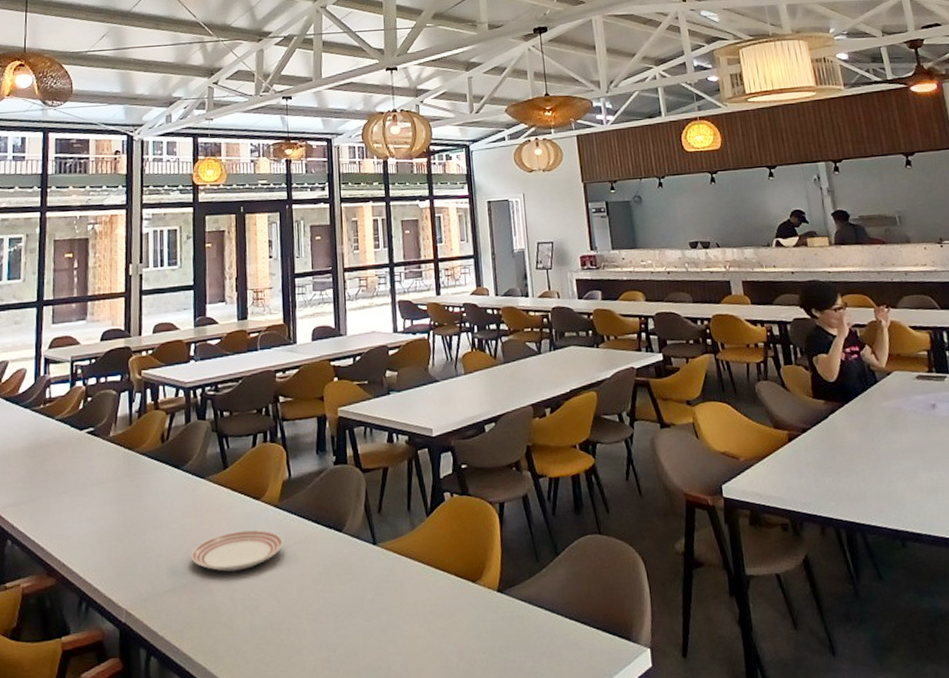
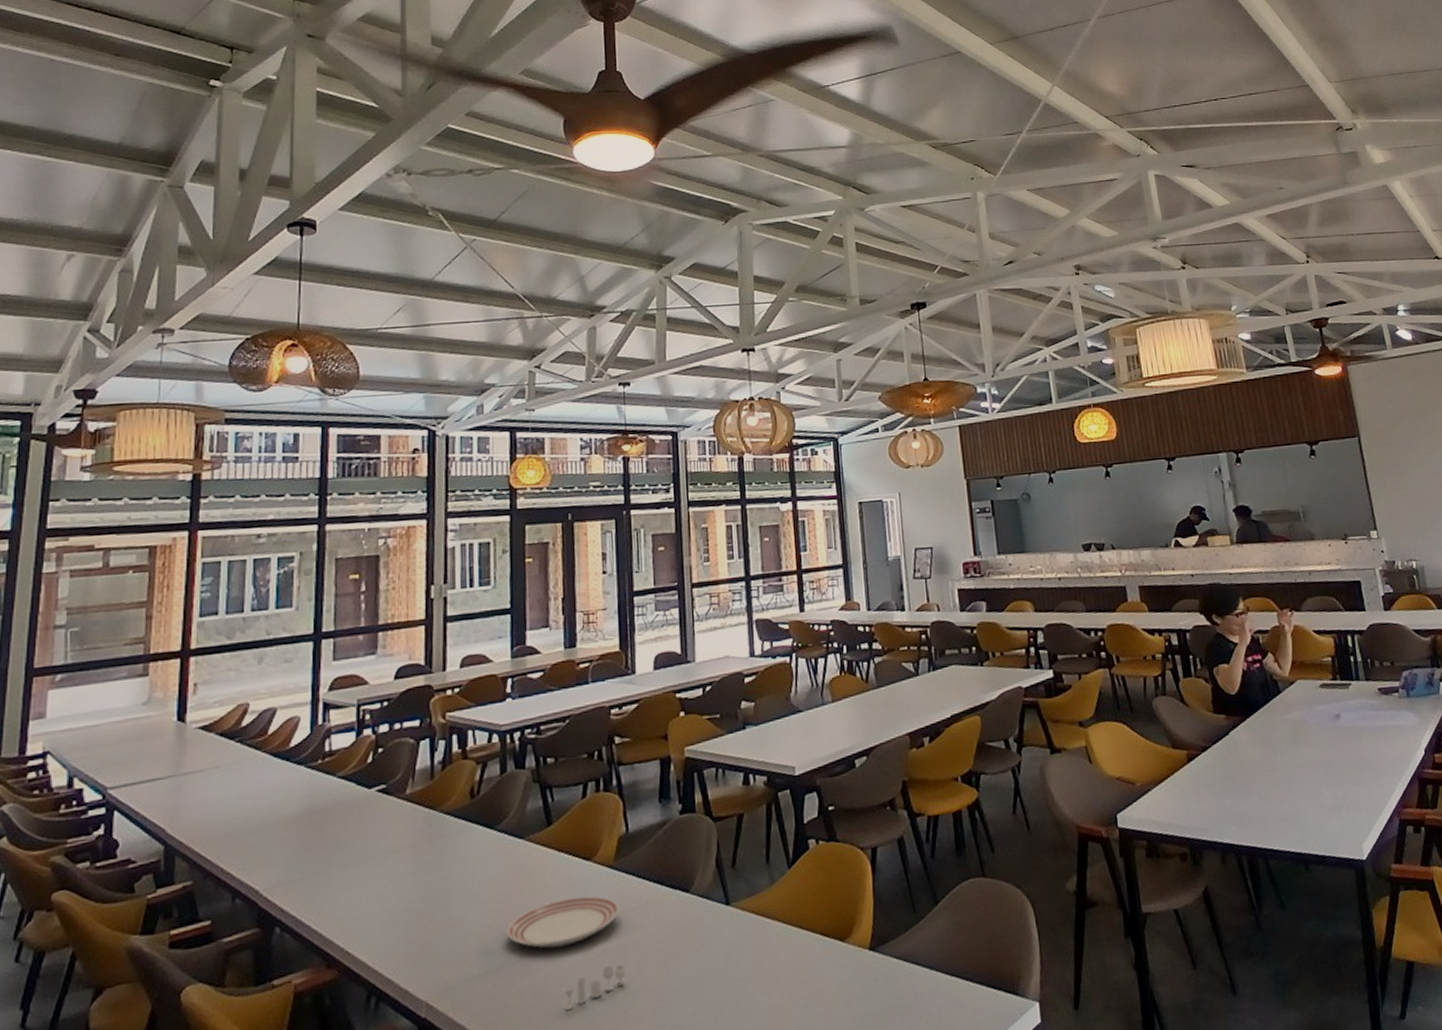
drinking glass: none [236,590,289,626] -> present [563,964,626,1011]

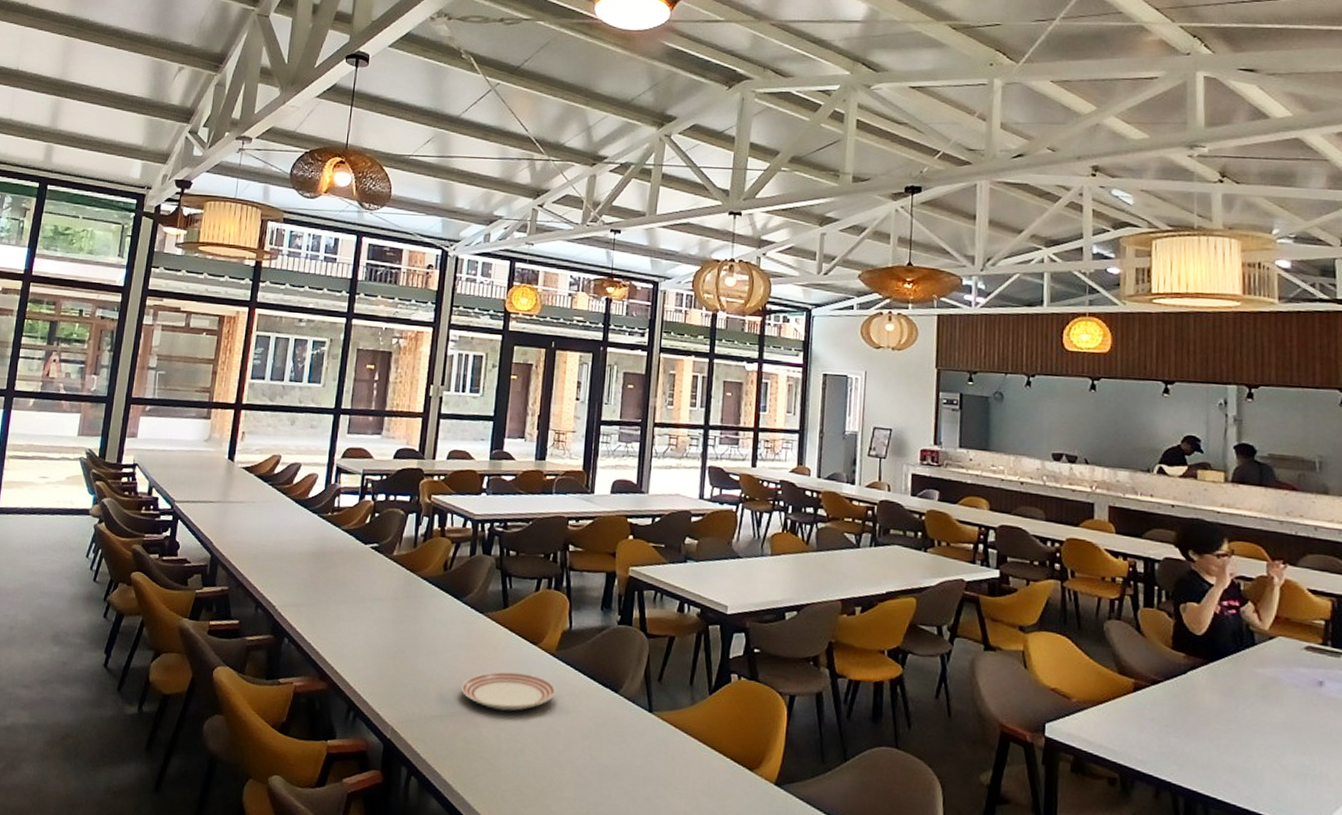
drinking glass: present [563,964,626,1011] -> none [501,737,556,765]

